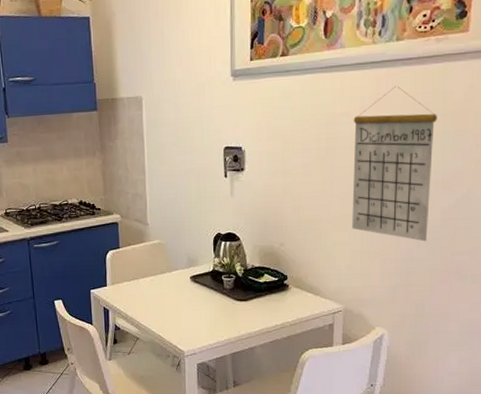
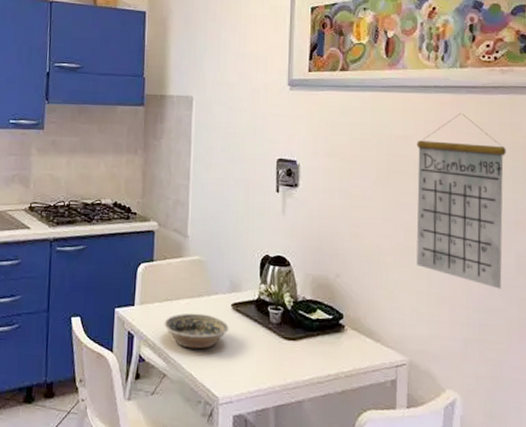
bowl: none [133,287,189,316] -> present [164,313,229,350]

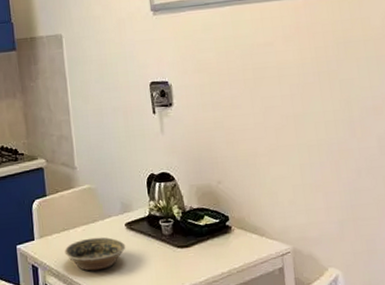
calendar: present [416,112,506,289] -> none [277,14,367,171]

